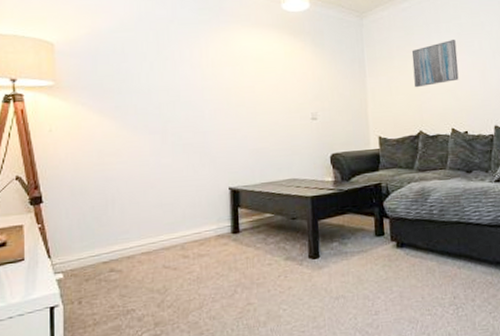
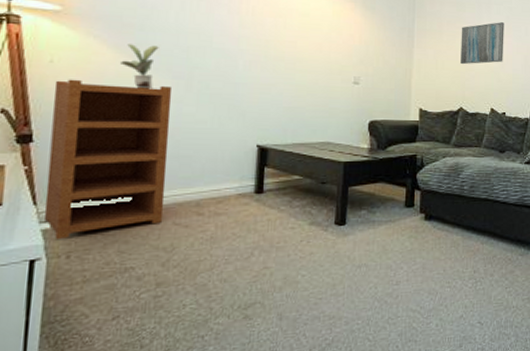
cupboard: none [55,141,155,287] -> present [43,79,173,239]
potted plant: none [105,106,136,147] -> present [121,44,159,89]

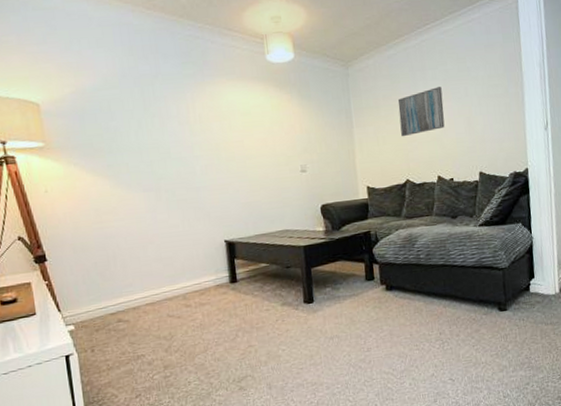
cupboard: present [43,79,173,239] -> none [52,198,159,337]
potted plant: present [121,44,159,89] -> none [99,164,129,205]

